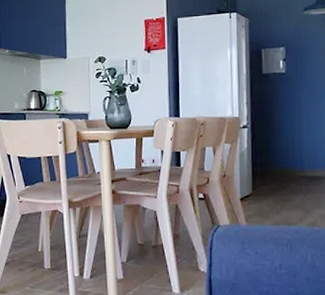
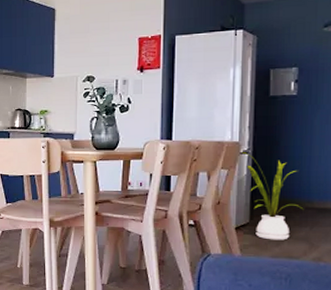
house plant: none [241,126,298,209] -> present [241,151,304,240]

